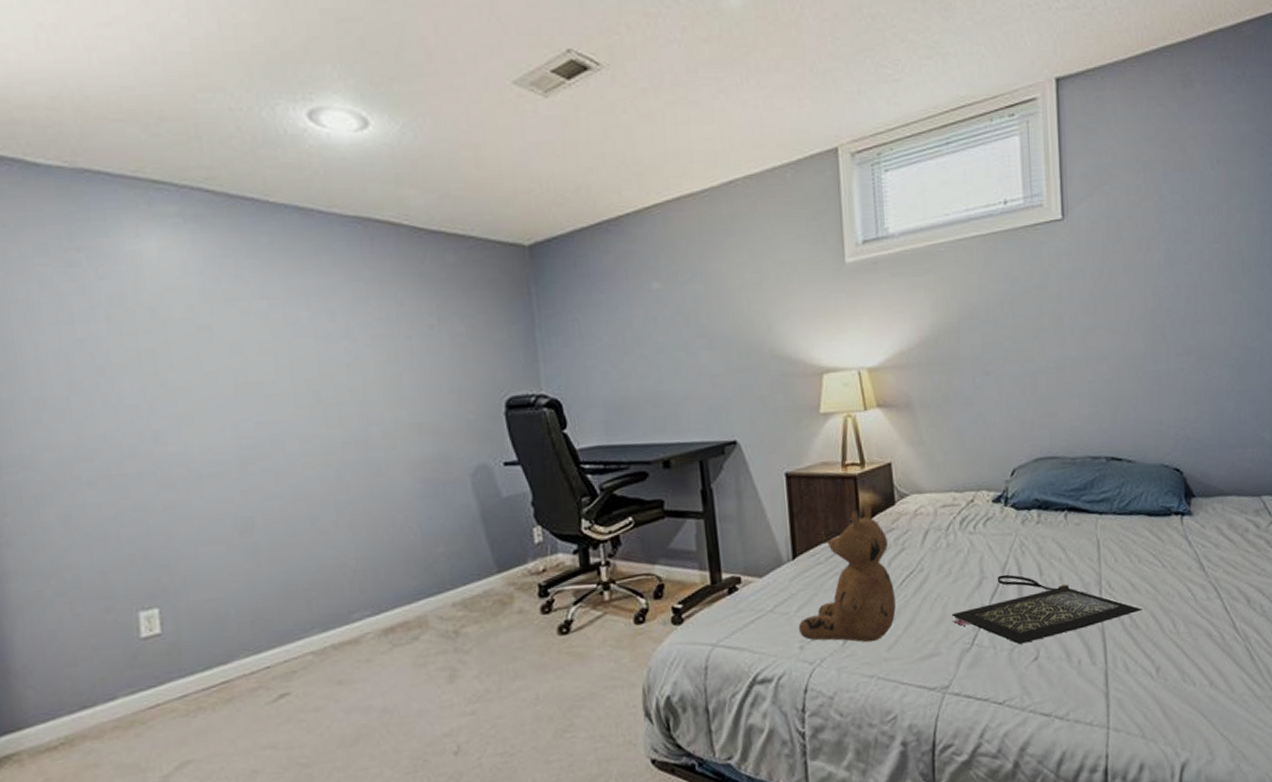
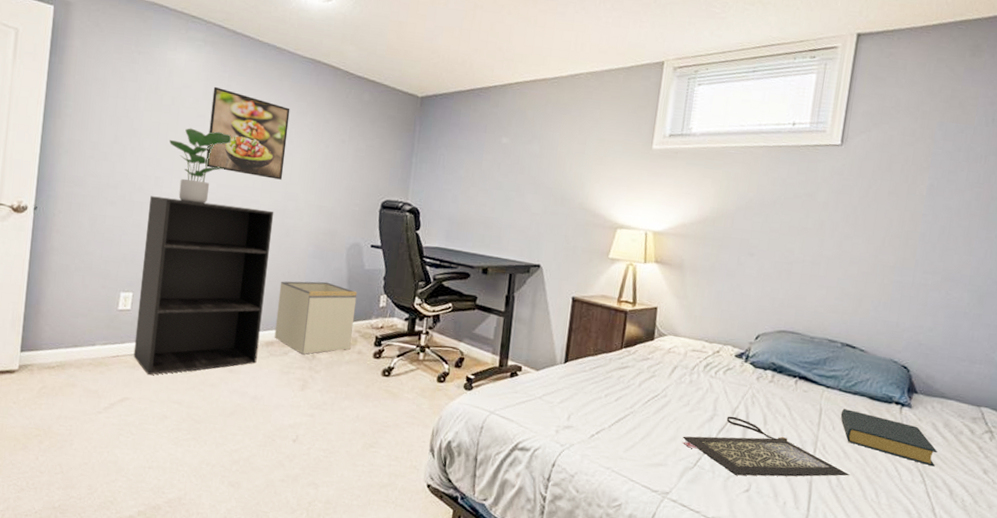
bookshelf: none [152,445,376,719] -> present [133,196,274,375]
potted plant: none [162,346,262,458] -> present [169,128,232,204]
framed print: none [213,280,353,402] -> present [205,86,290,180]
storage bin: none [384,526,506,634] -> present [274,281,358,354]
teddy bear: present [798,504,896,643] -> none [557,334,642,442]
hardback book: none [1120,533,1227,577] -> present [840,409,937,467]

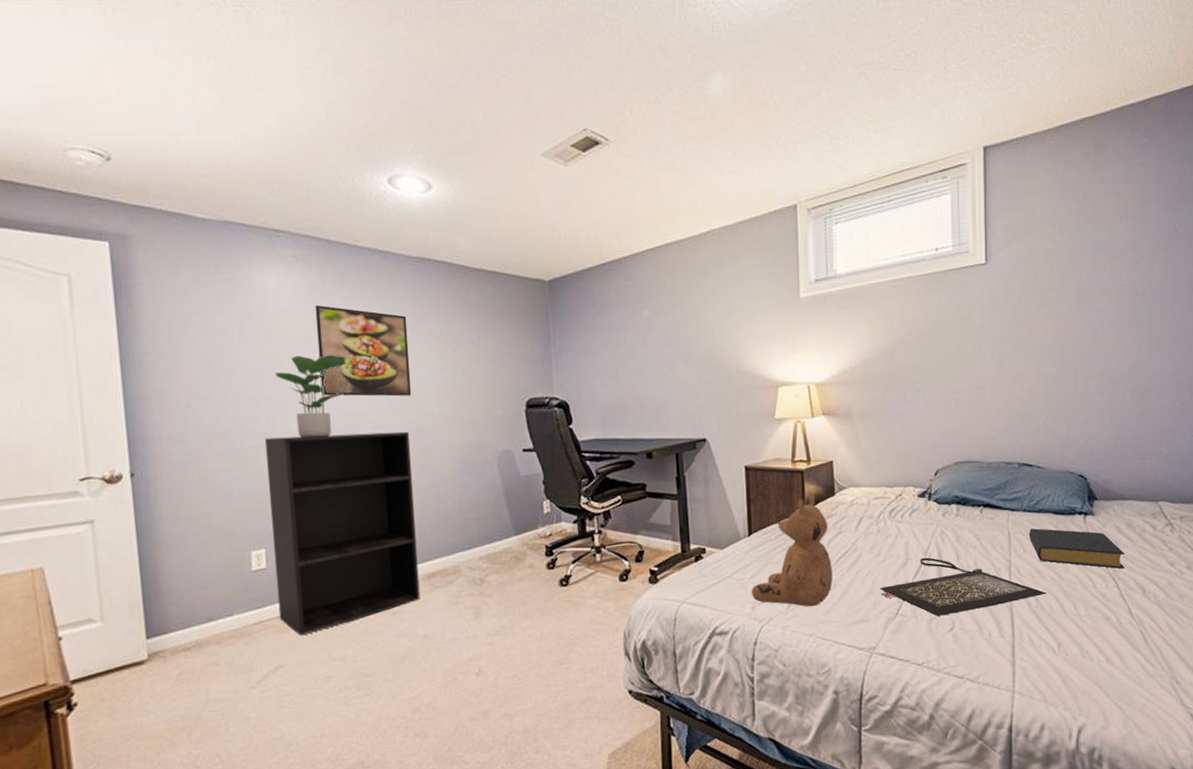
storage bin: present [274,281,358,354] -> none [430,497,520,580]
teddy bear: none [557,334,642,442] -> present [751,494,833,607]

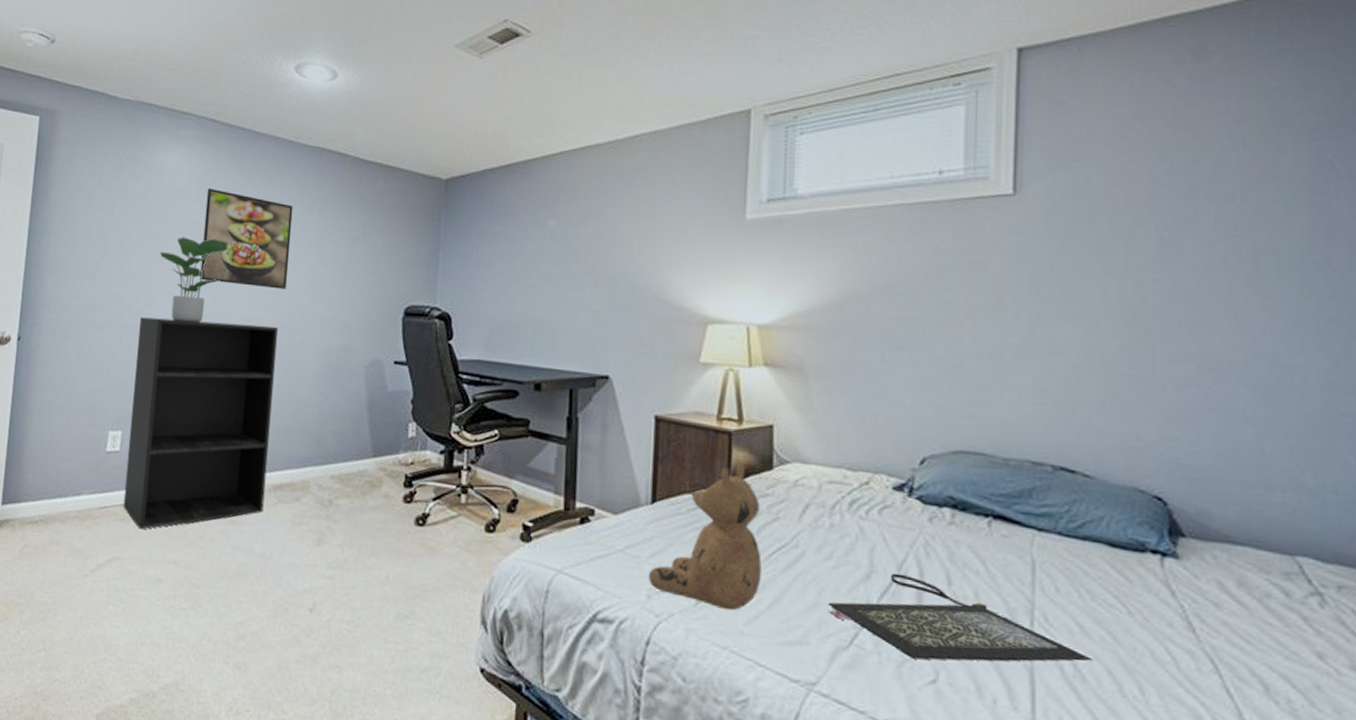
hardback book: present [1029,528,1125,569] -> none [1065,561,1232,648]

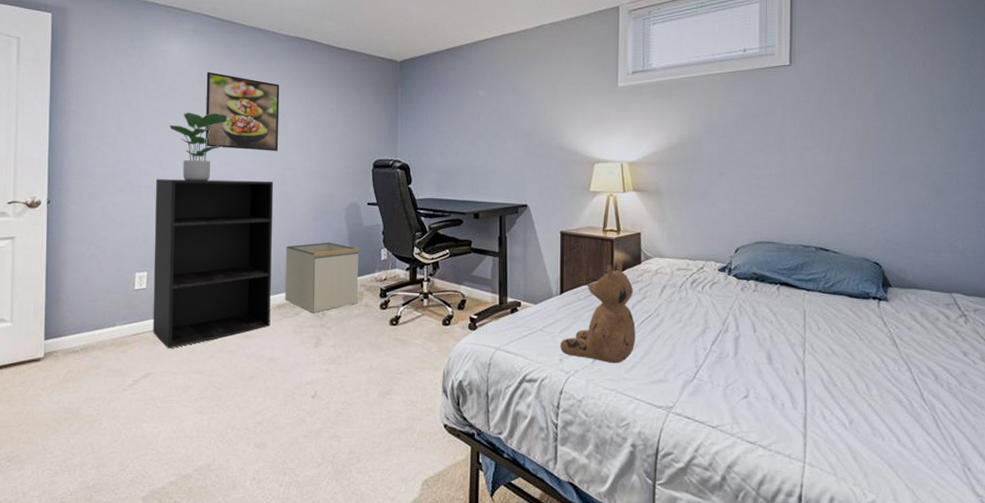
storage bin: none [283,409,380,500] -> present [285,242,359,313]
clutch bag: present [827,573,1093,662] -> none [679,327,840,383]

